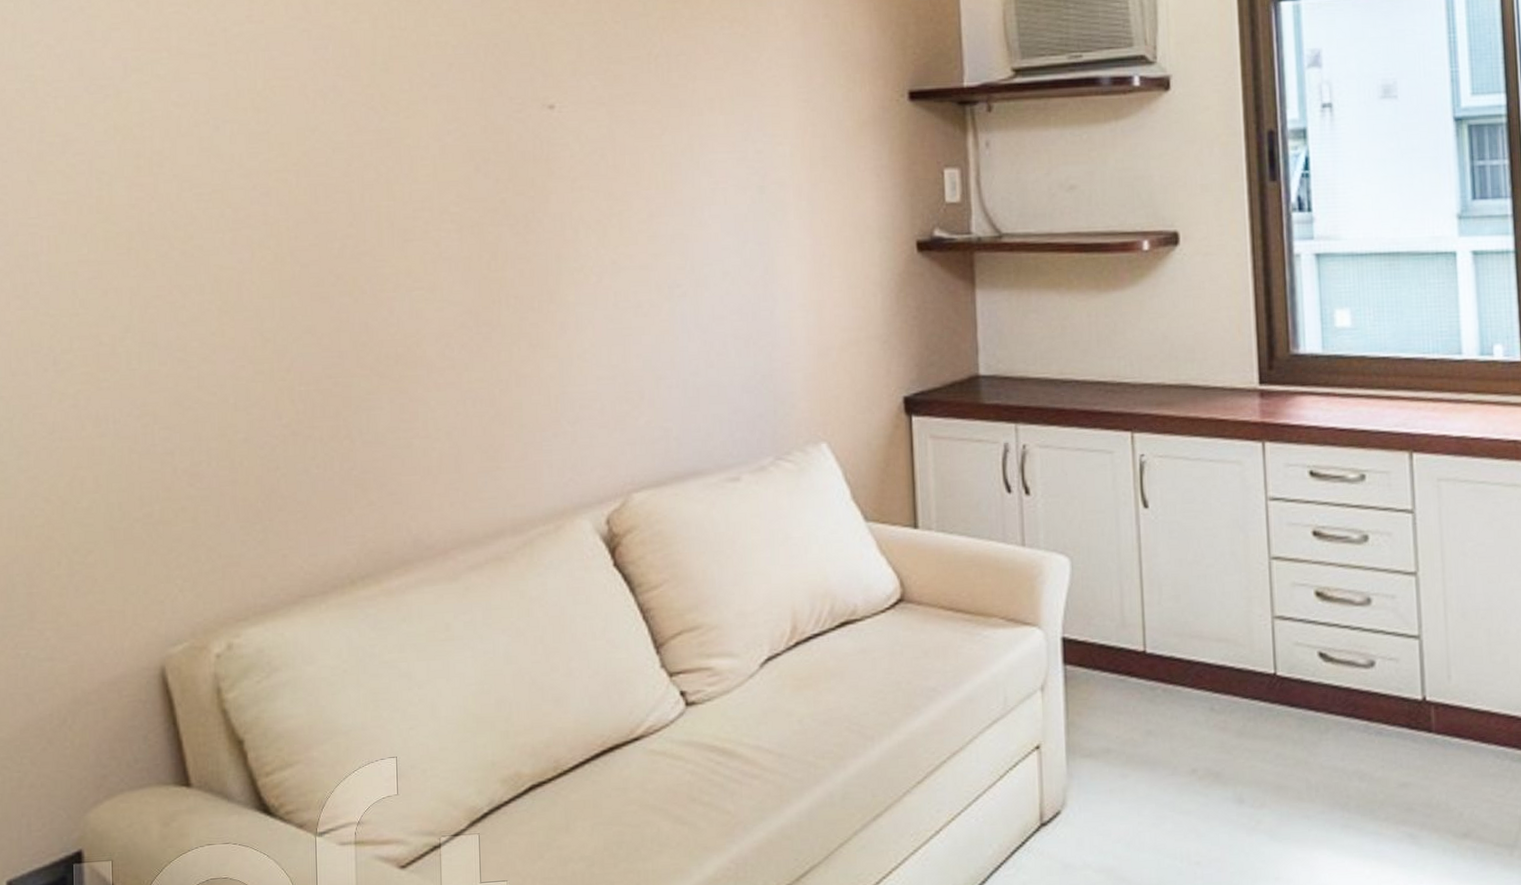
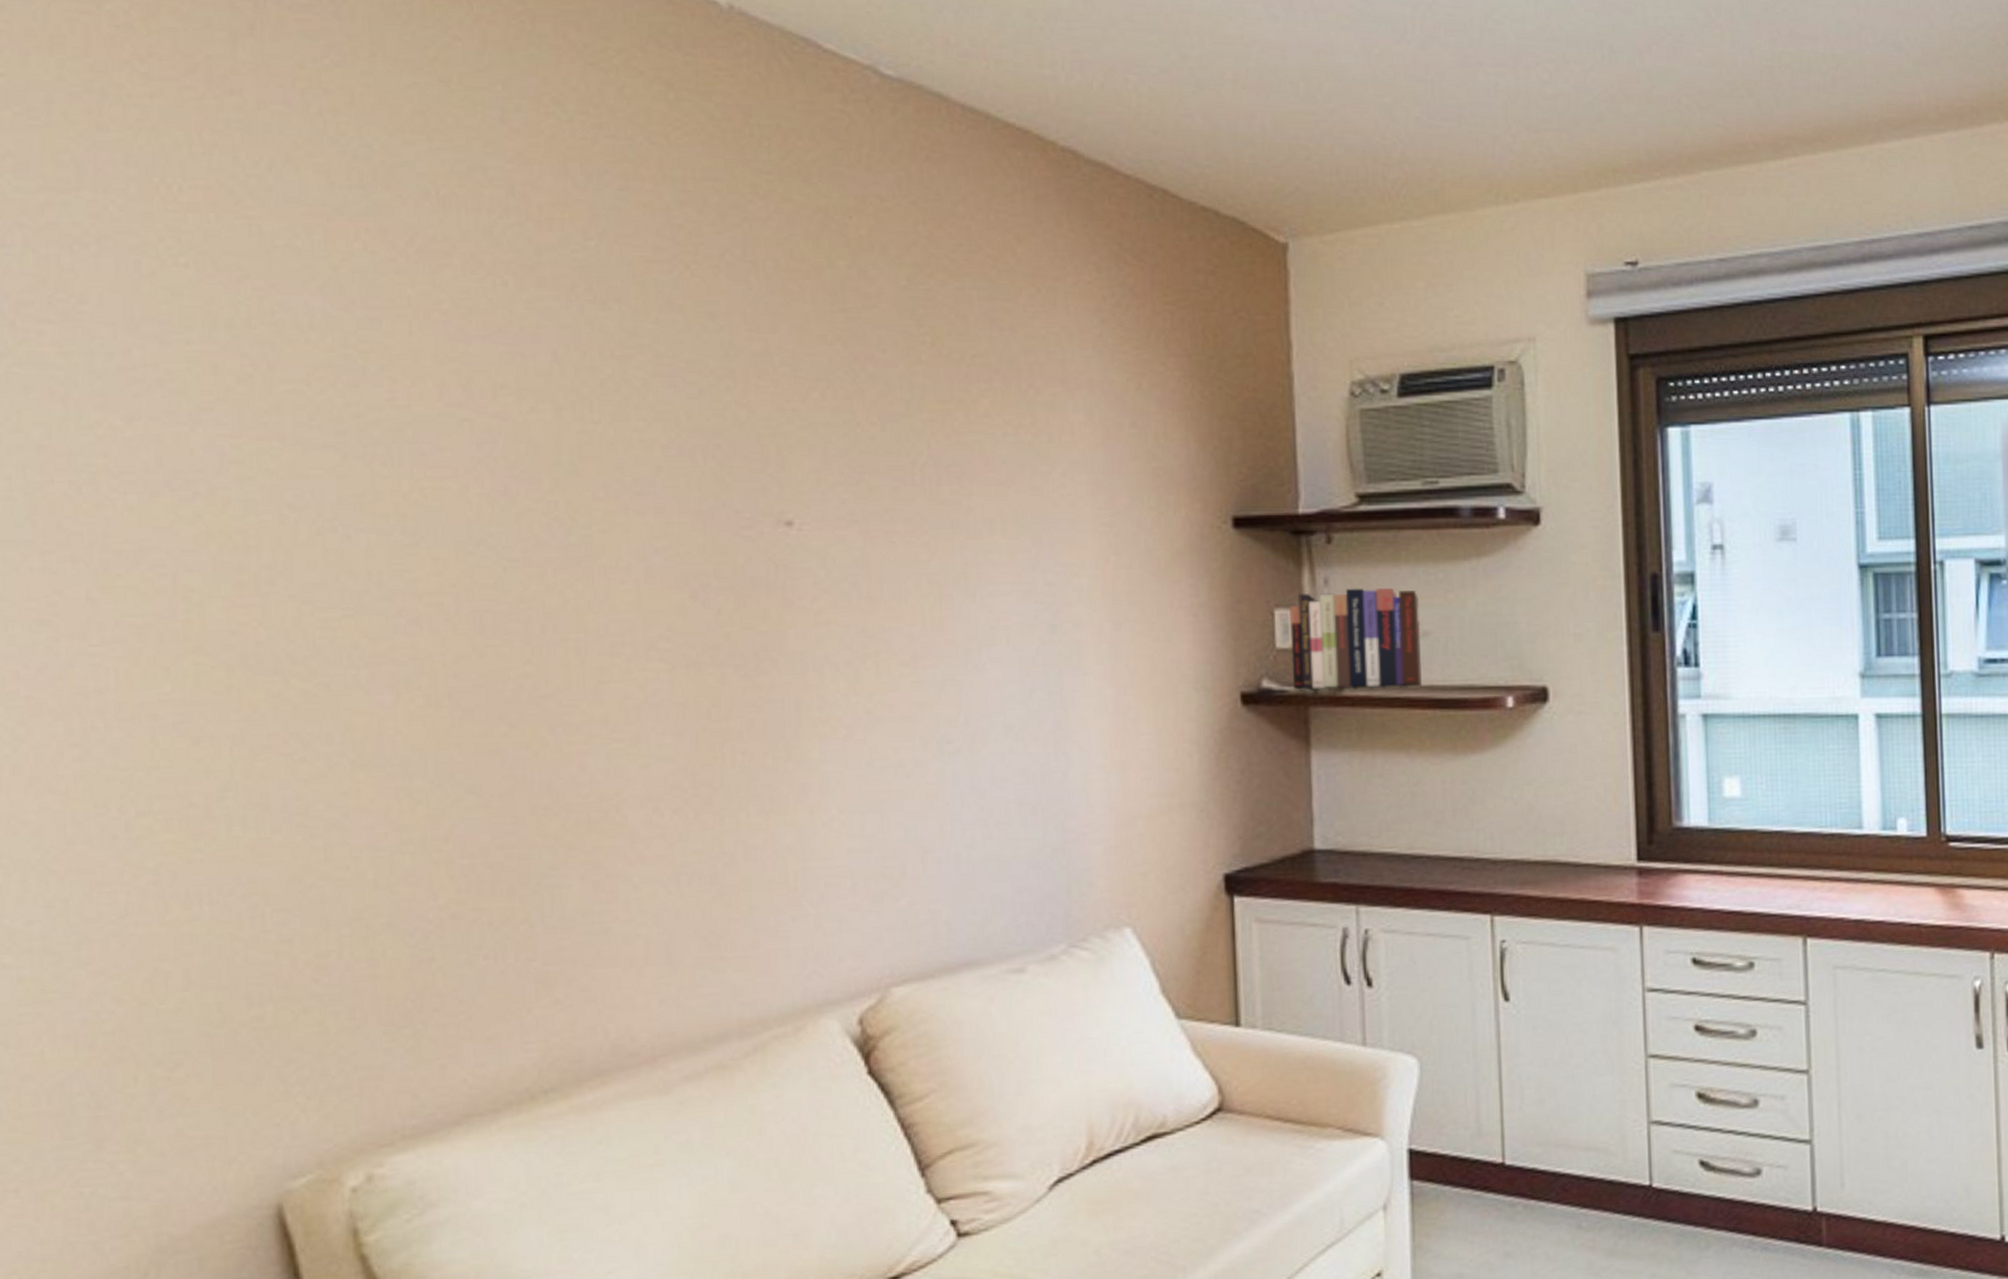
books: none [957,149,1070,239] -> present [1290,588,1422,691]

